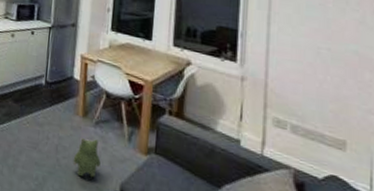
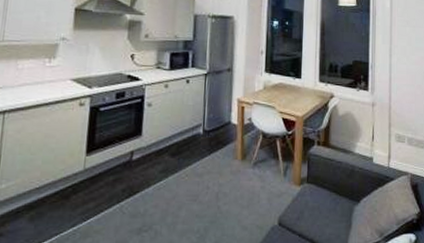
plush toy: present [73,138,101,178] -> none [233,180,260,220]

